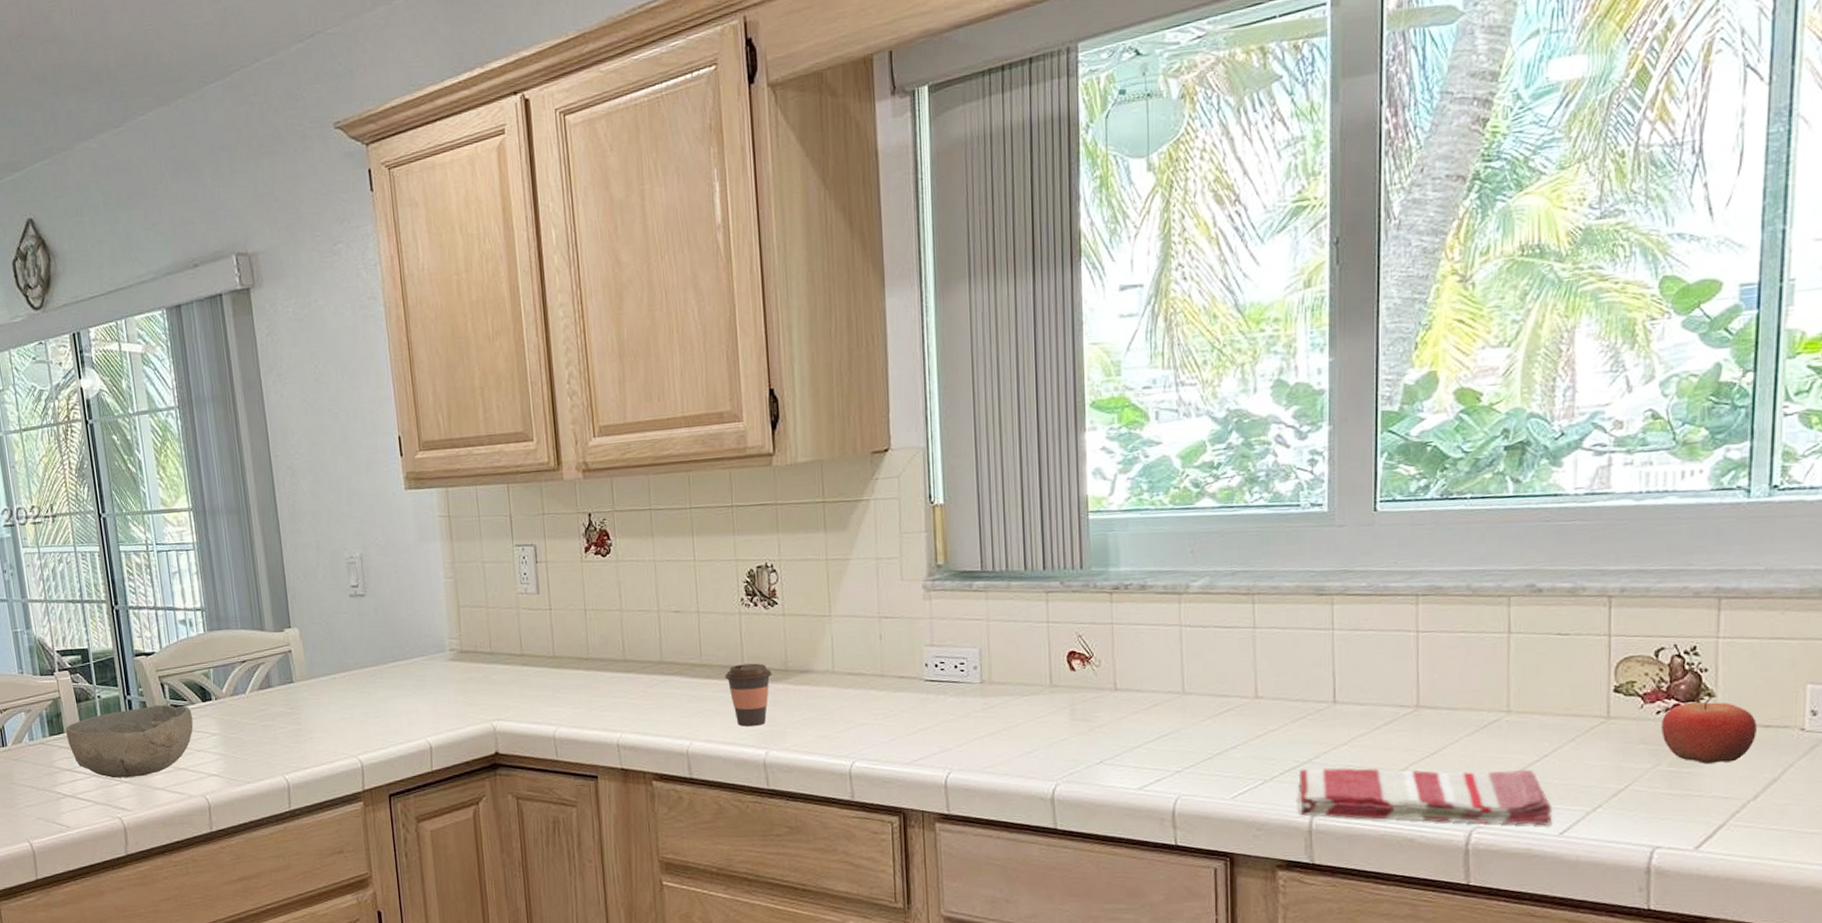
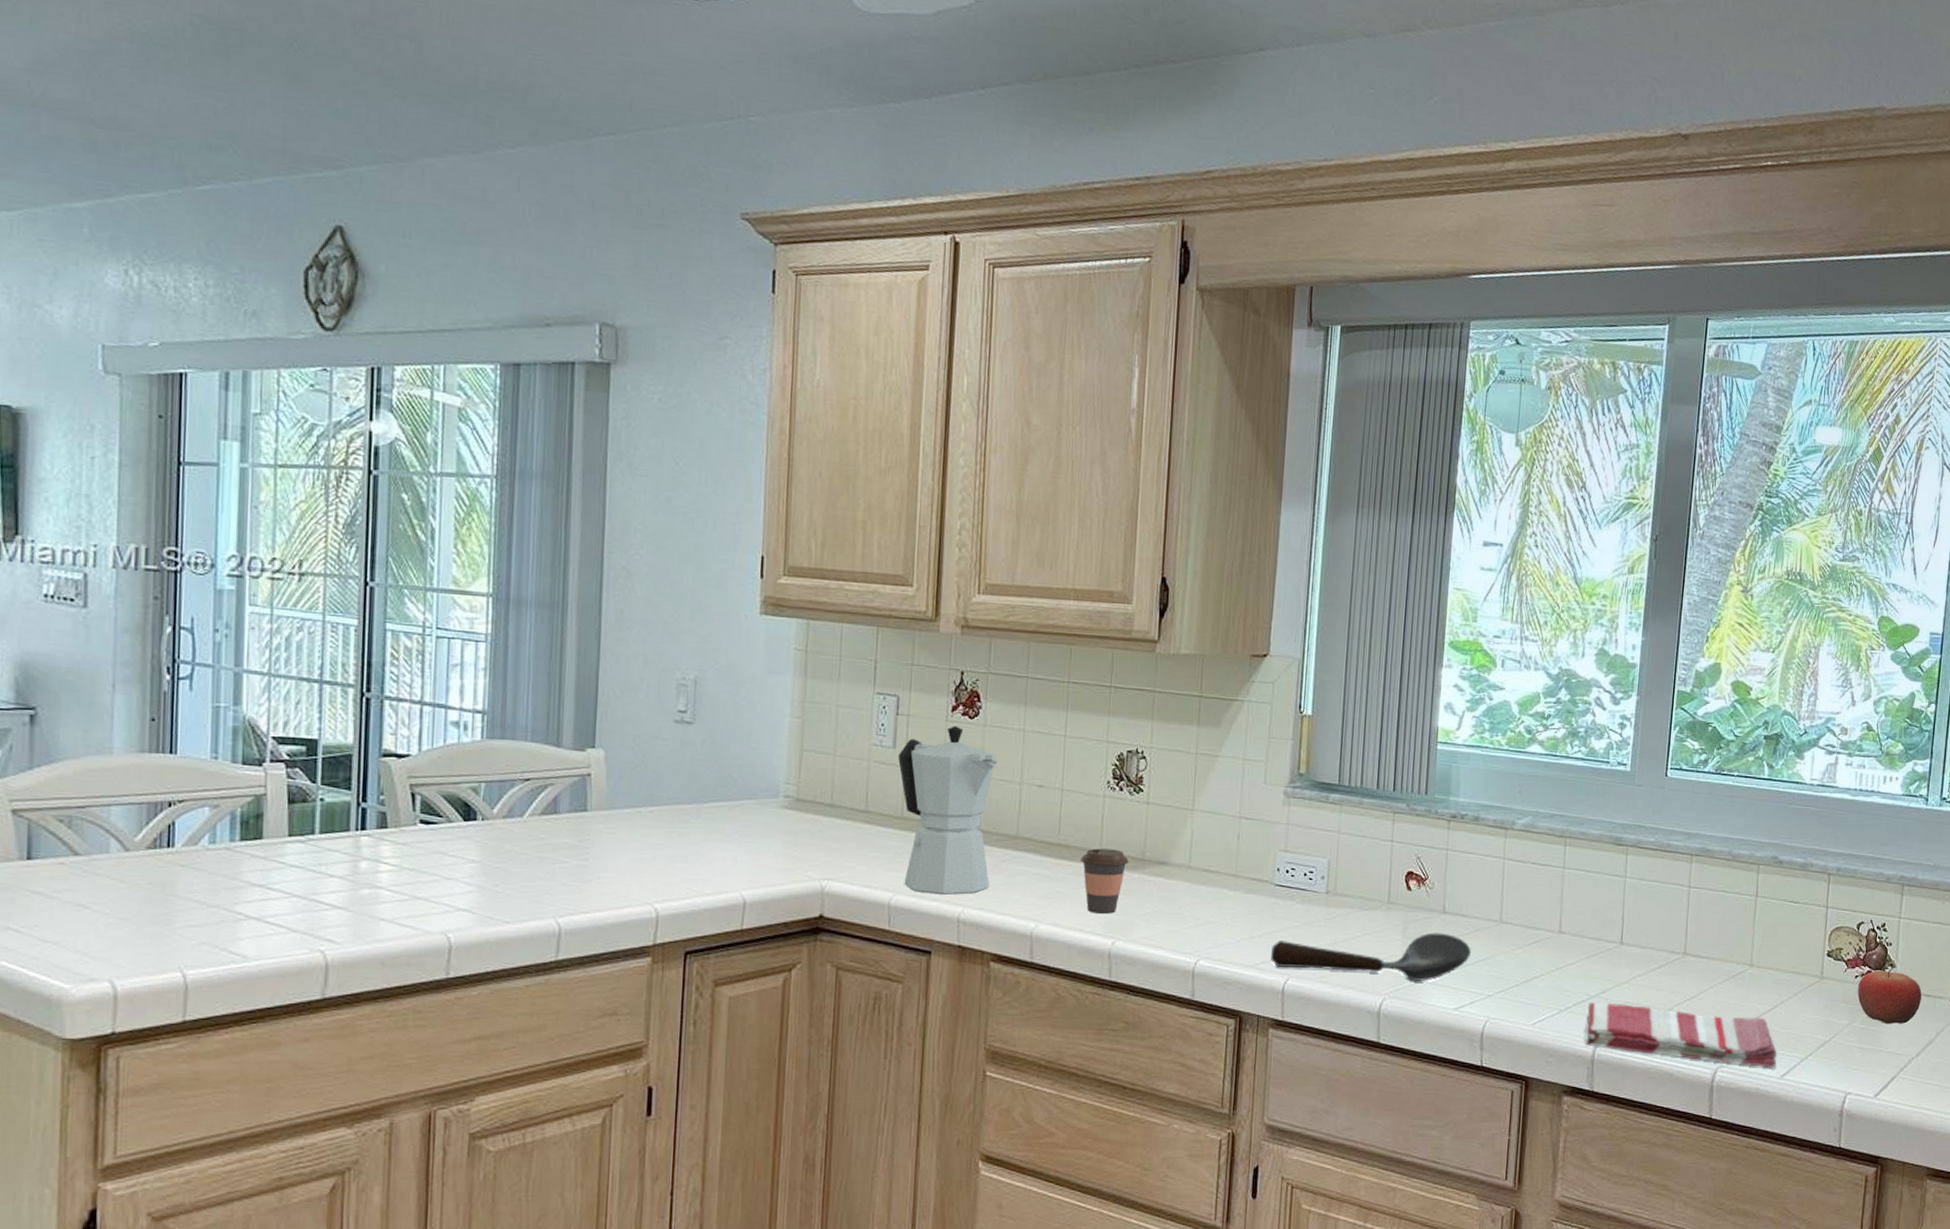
bowl: present [66,704,193,778] -> none [265,817,447,903]
moka pot: none [543,565,642,724] -> present [898,726,999,895]
spoon: none [929,710,1151,763] -> present [1271,932,1471,981]

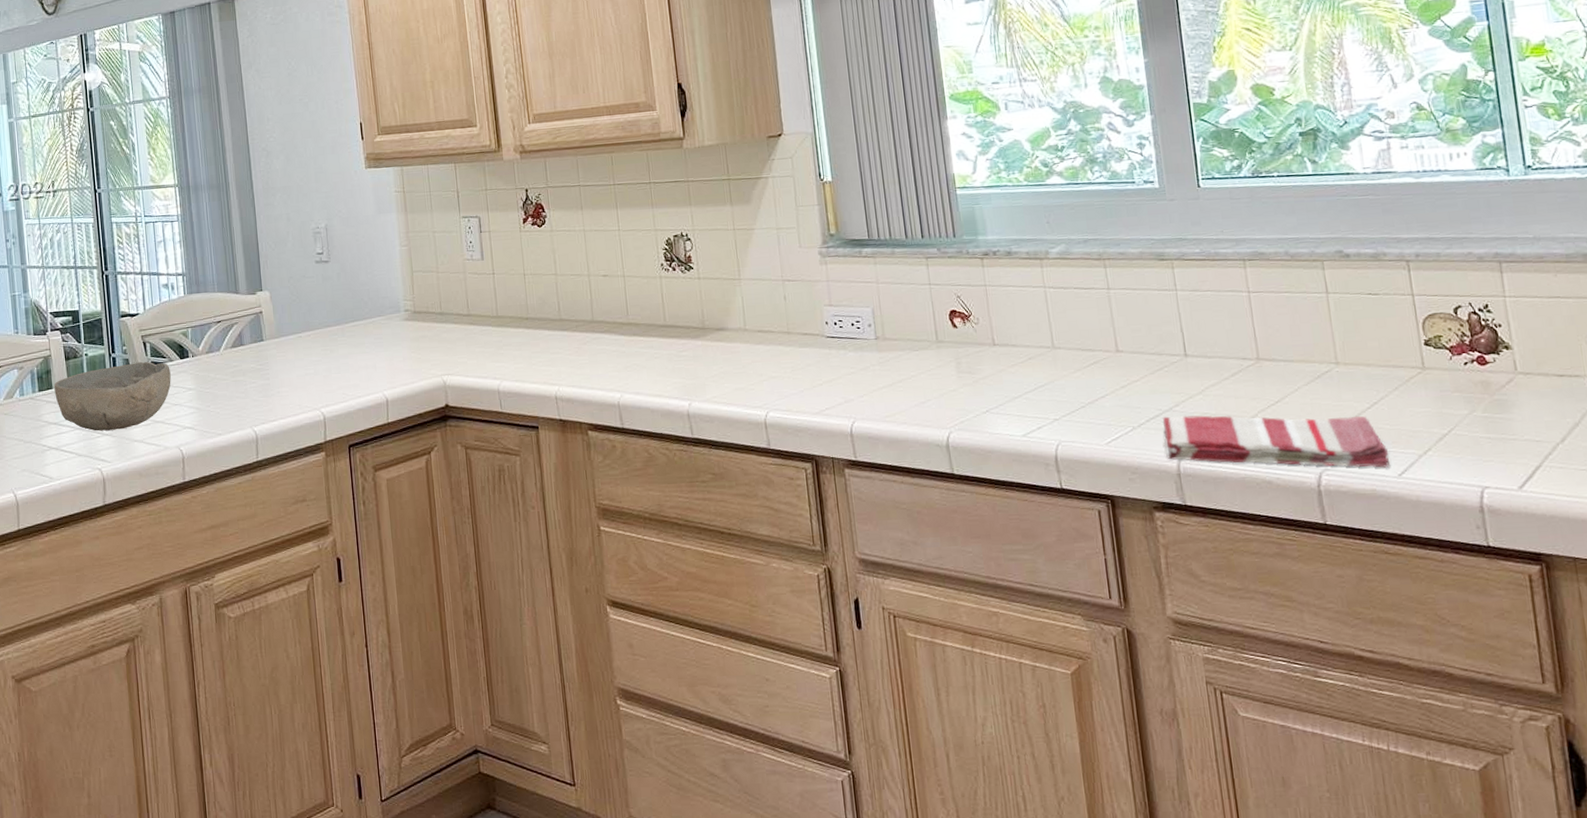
bowl: none [265,817,447,903] -> present [54,361,171,431]
moka pot: present [898,726,999,895] -> none [487,235,577,378]
coffee cup: present [1081,848,1129,915] -> none [650,322,692,380]
spoon: present [1271,932,1471,981] -> none [833,364,1029,412]
fruit: present [1858,966,1922,1024] -> none [1470,347,1553,410]

